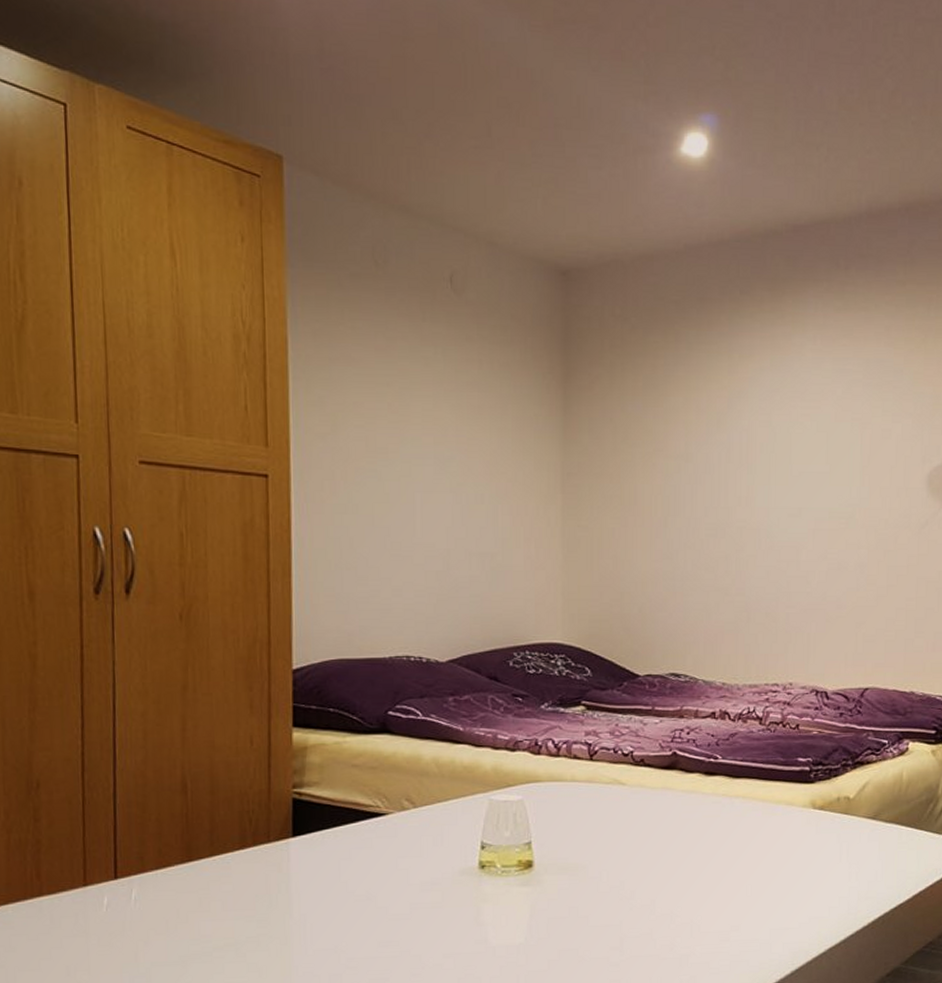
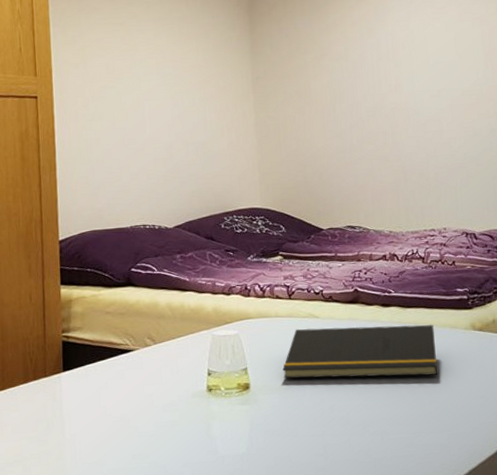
notepad: none [576,796,767,861] -> present [282,324,438,379]

